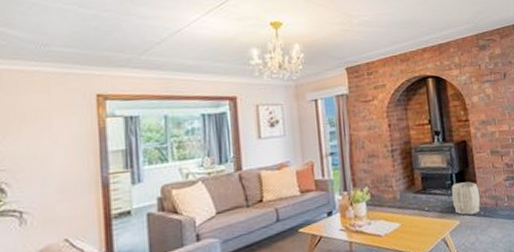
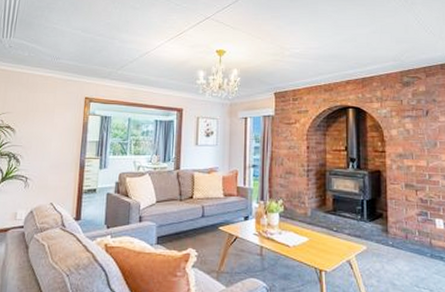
woven basket: present [451,181,480,215] -> none [360,210,389,242]

